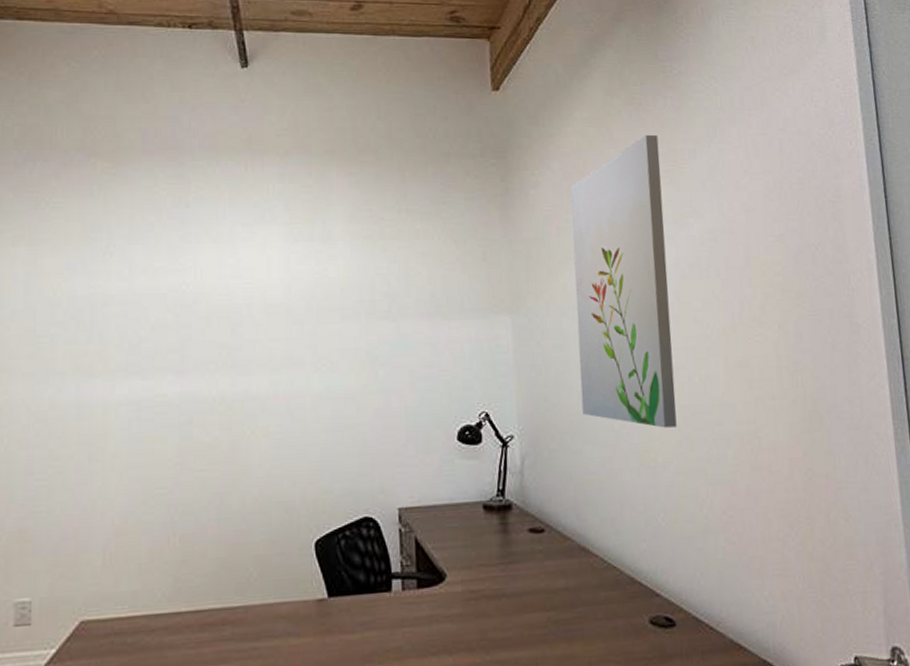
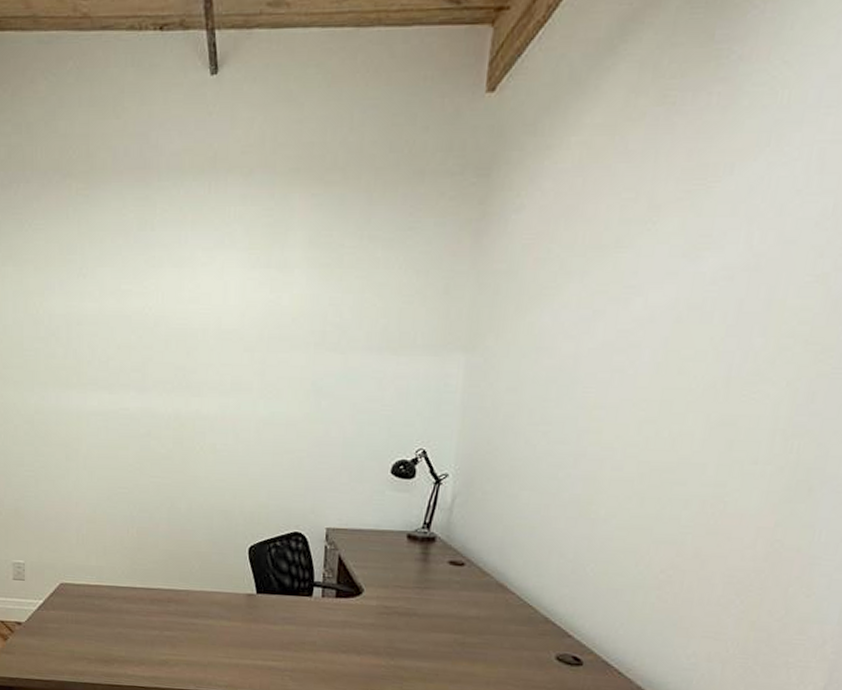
wall art: present [570,134,677,428] -> none [526,143,688,483]

